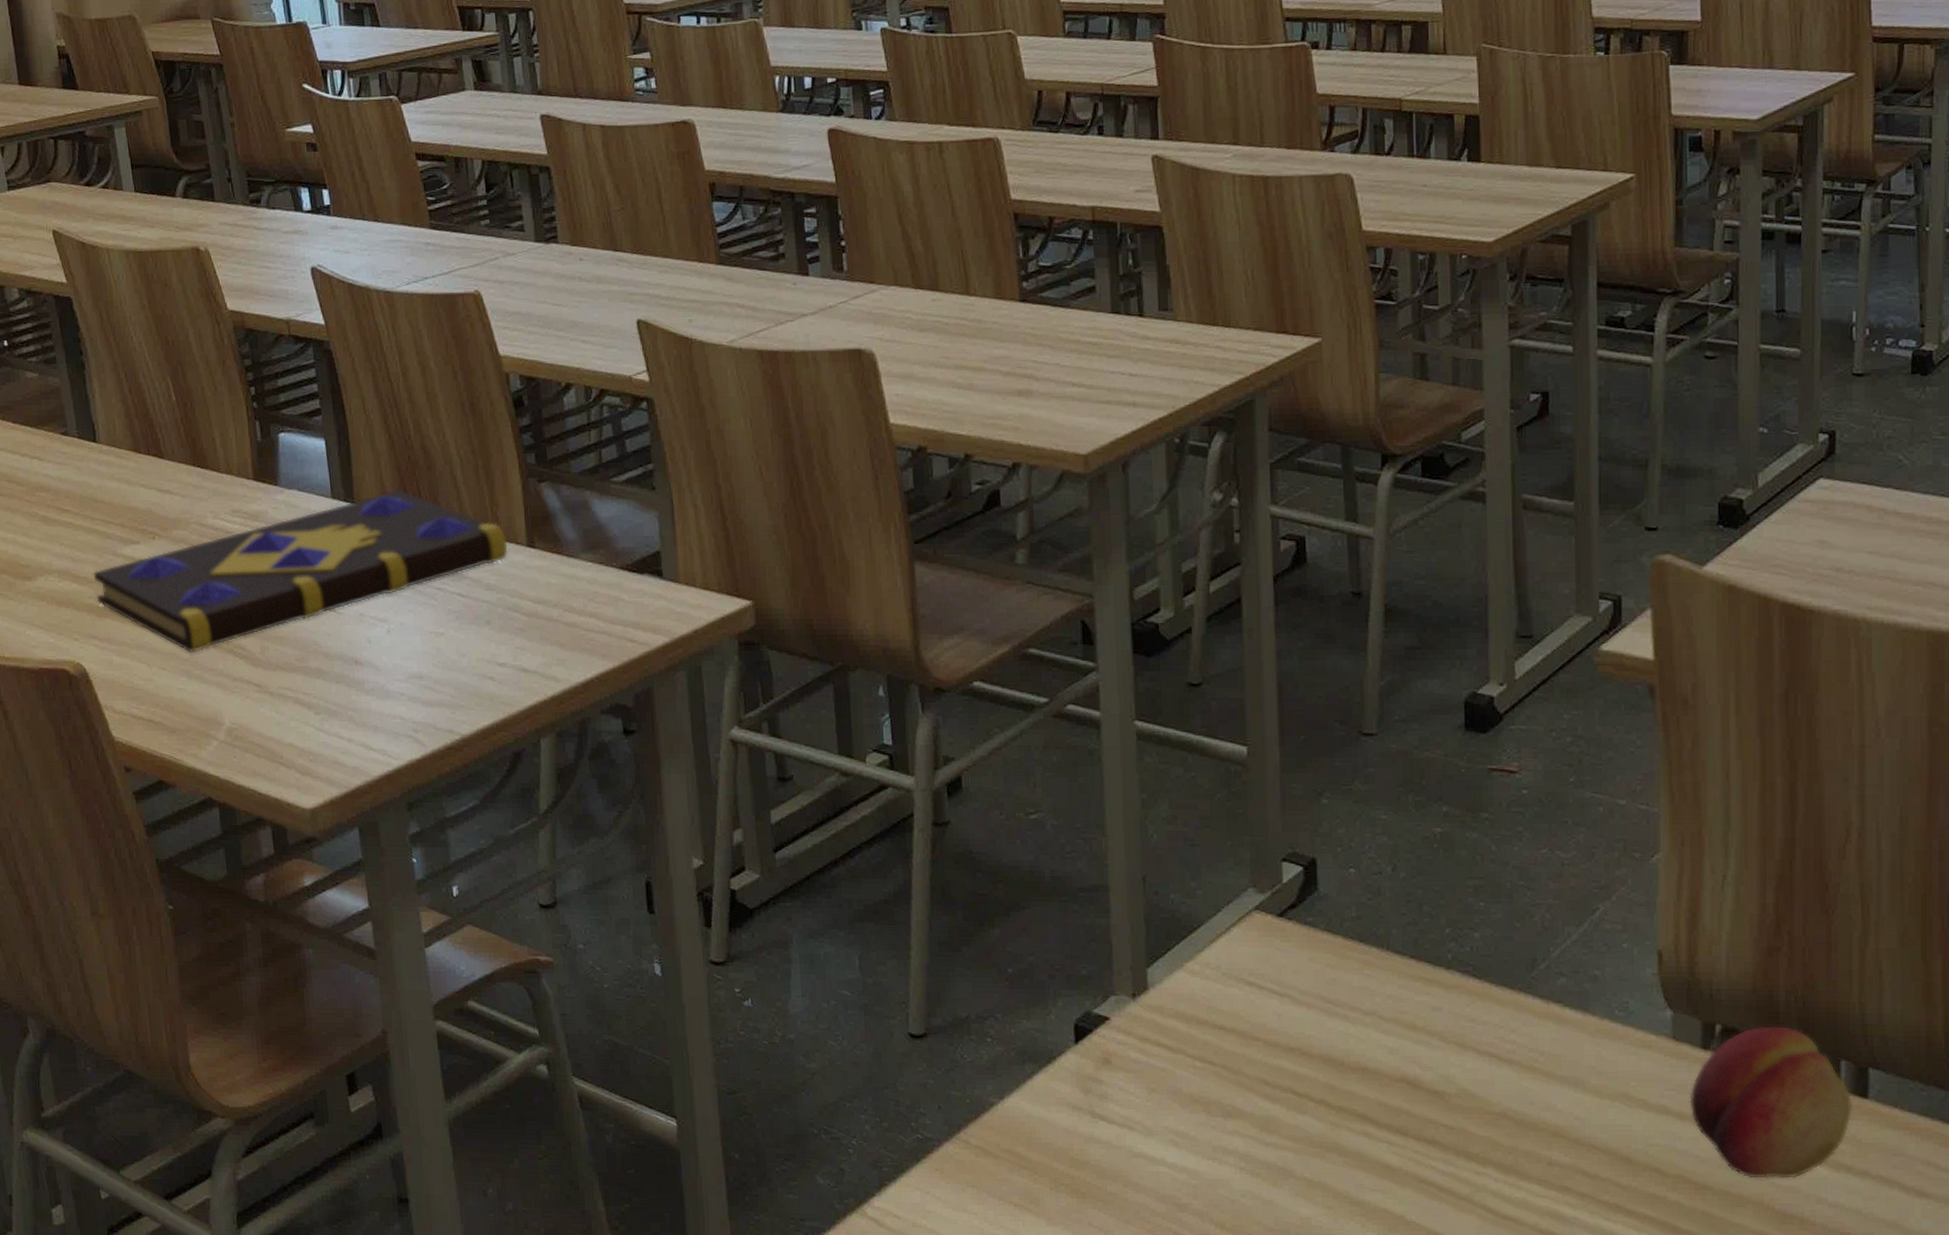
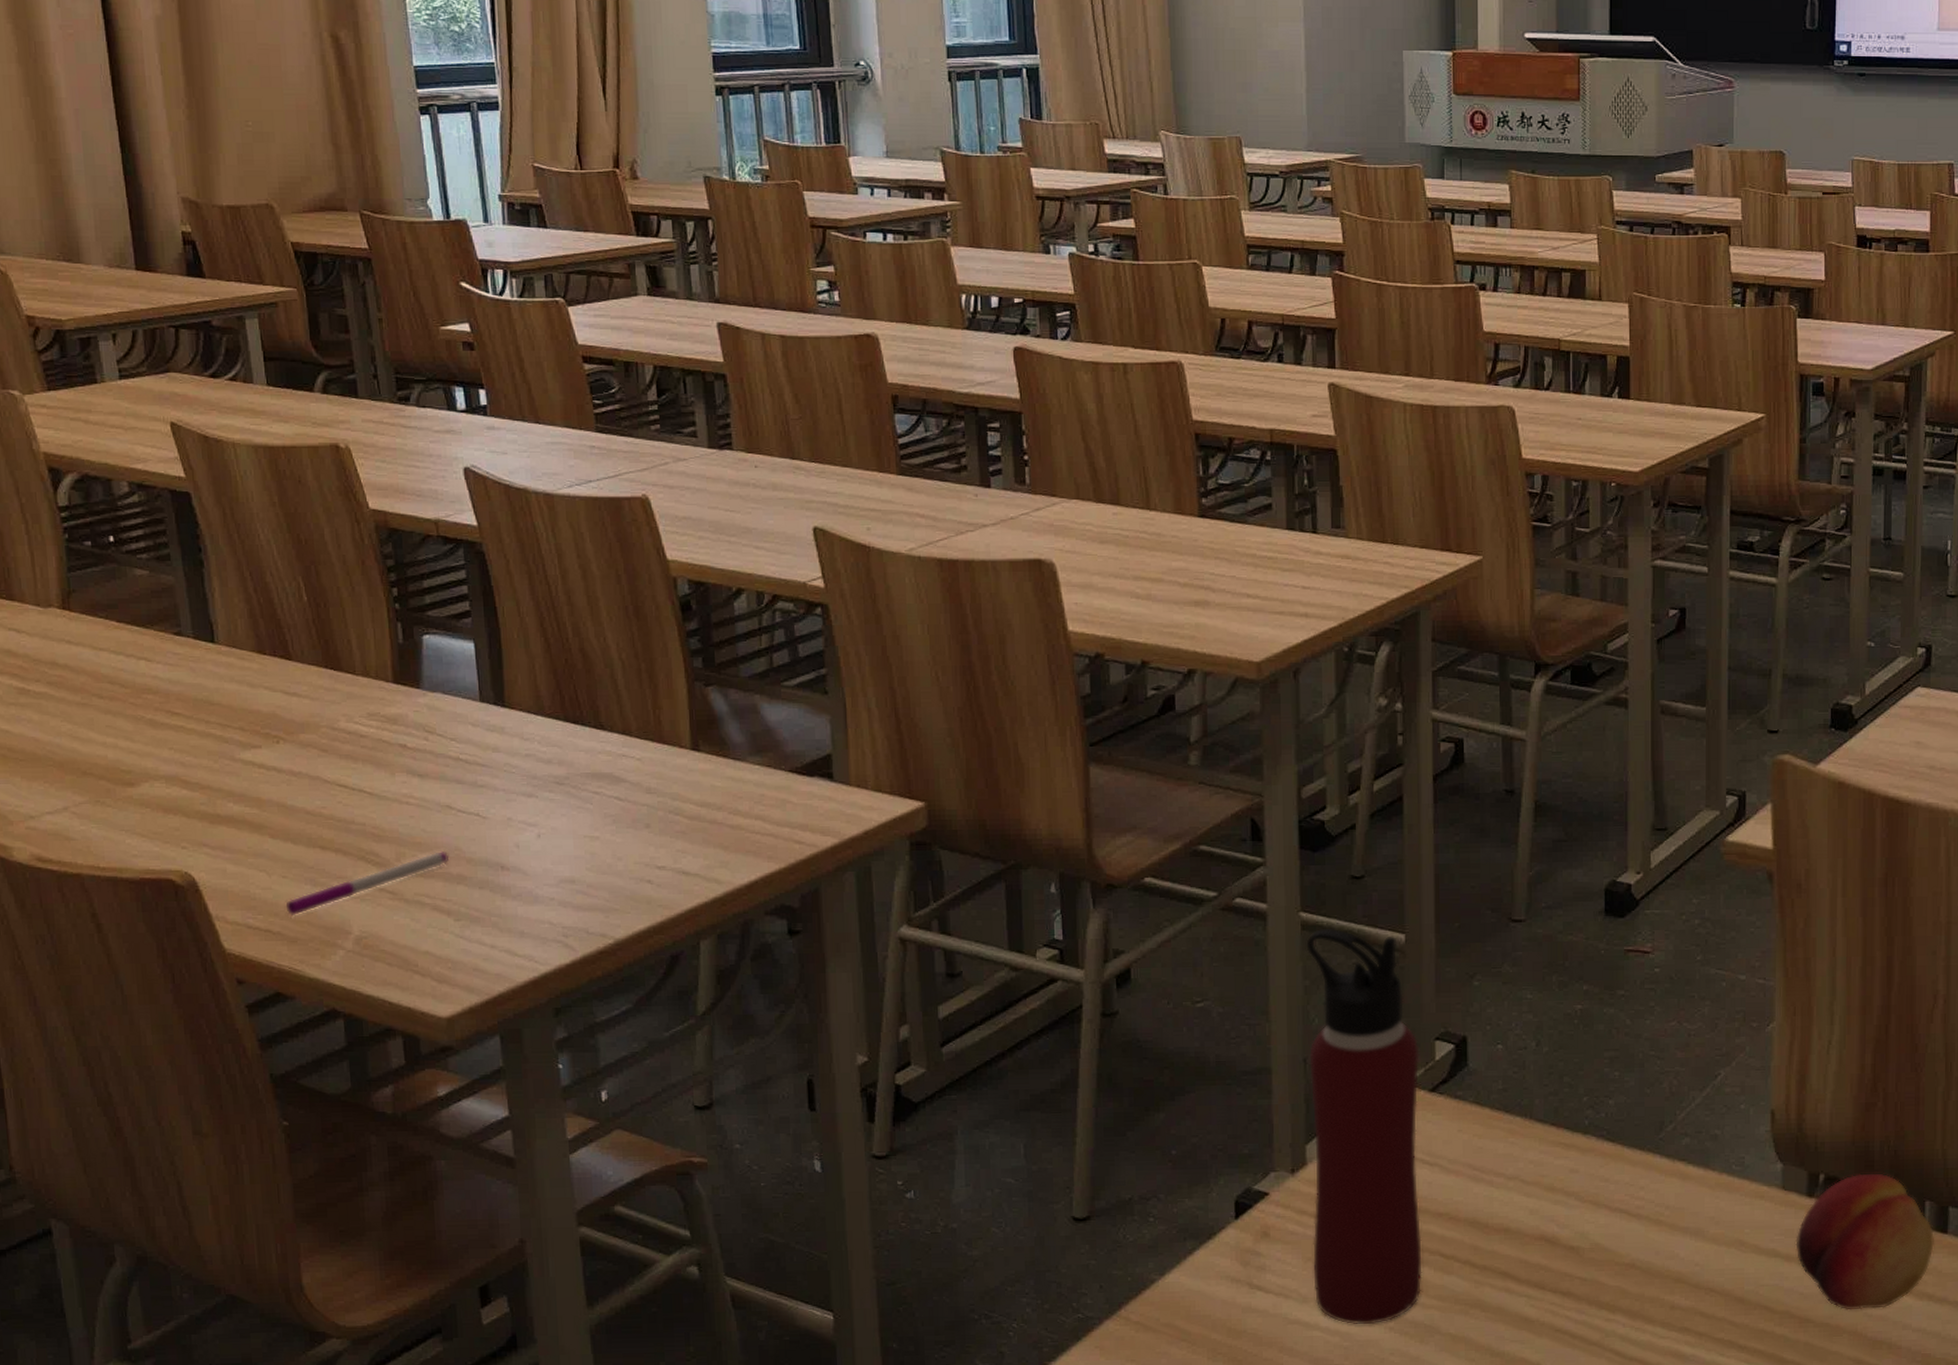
book: present [93,489,509,652] -> none [206,692,671,860]
pen: none [165,645,309,707] -> present [285,850,450,916]
water bottle: none [1142,738,1274,1163] -> present [1306,928,1422,1325]

